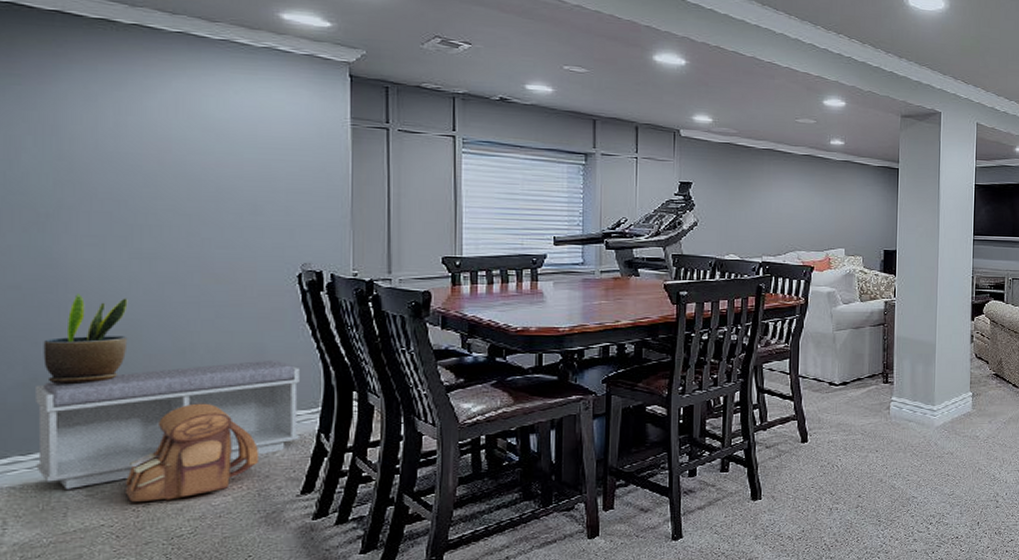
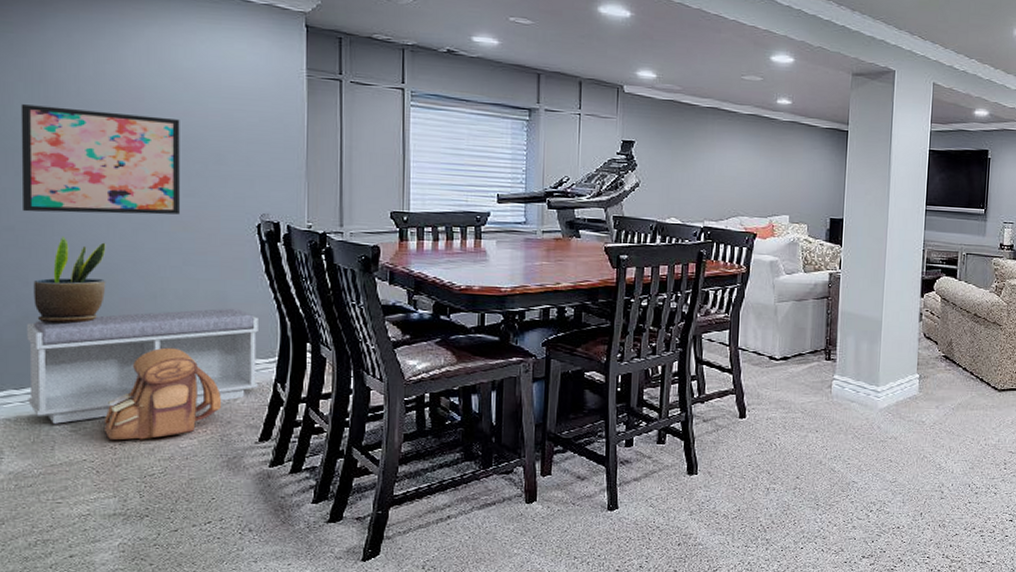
wall art: none [29,158,212,269] -> present [21,104,180,215]

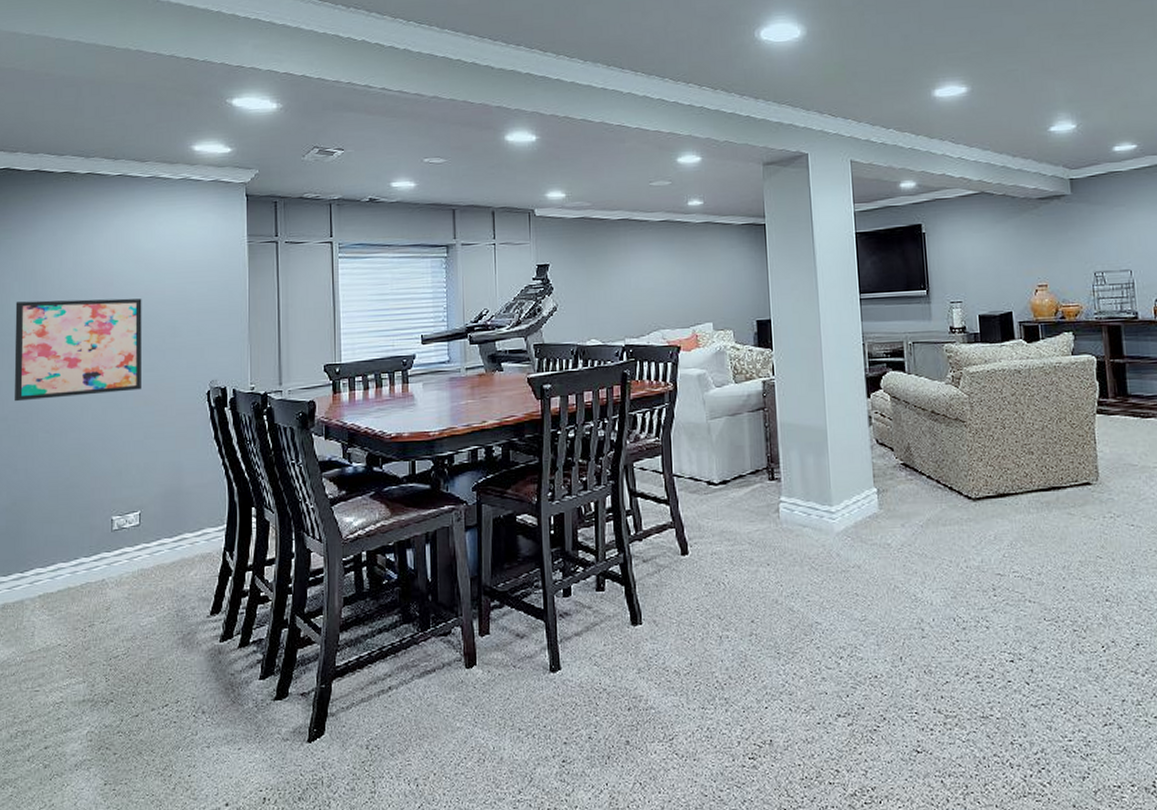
bench: present [27,308,259,424] -> none [14,477,210,609]
potted plant: present [33,236,106,324] -> none [21,421,81,508]
backpack: present [105,347,222,440] -> none [77,522,178,622]

